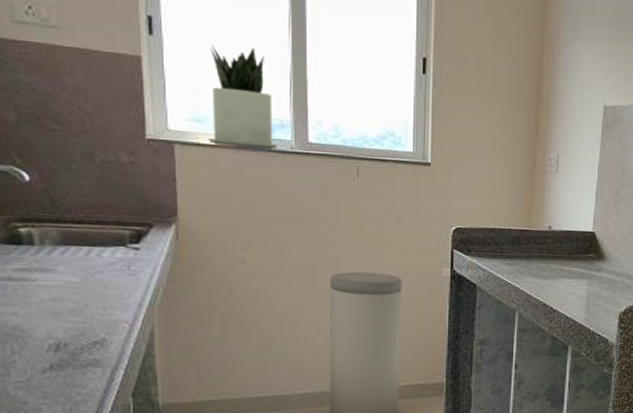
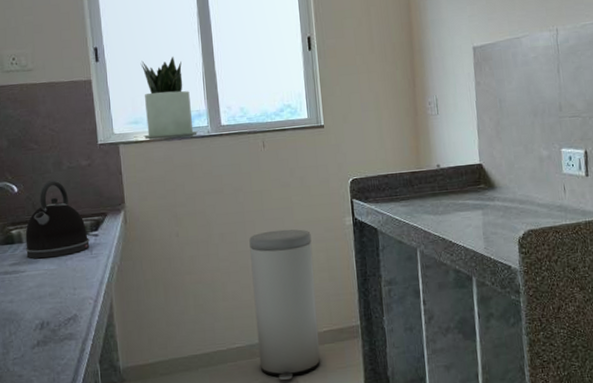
kettle: none [37,172,127,268] -> present [25,179,90,259]

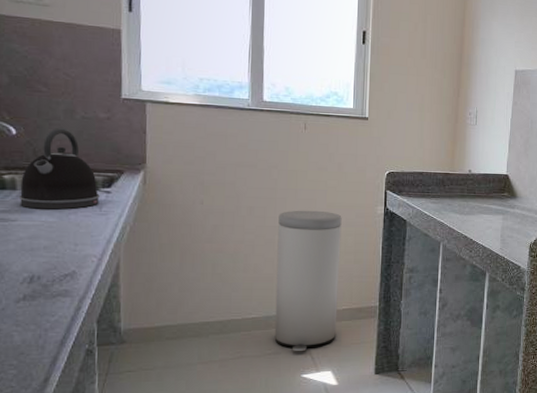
planter: present [140,56,199,141] -> none [175,20,238,107]

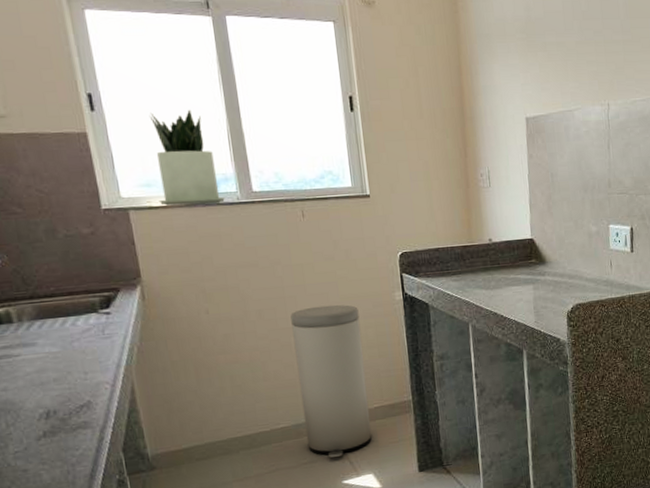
kettle: present [18,127,100,210] -> none [15,249,101,341]
planter: none [175,20,238,107] -> present [149,109,226,207]

